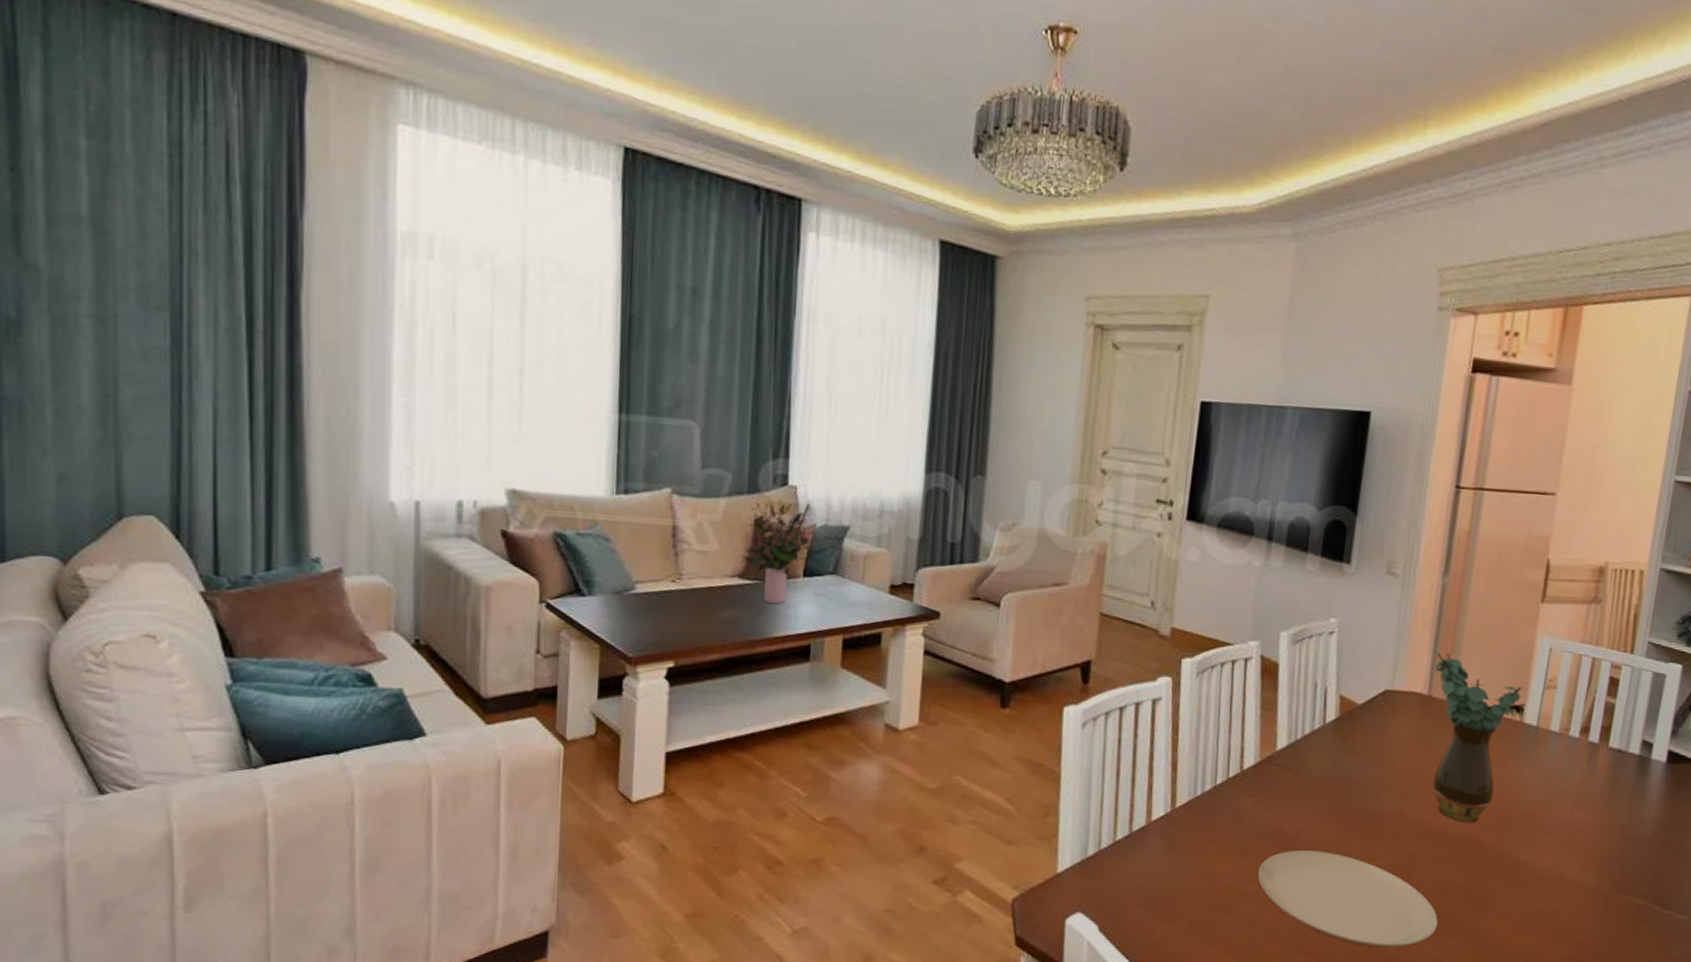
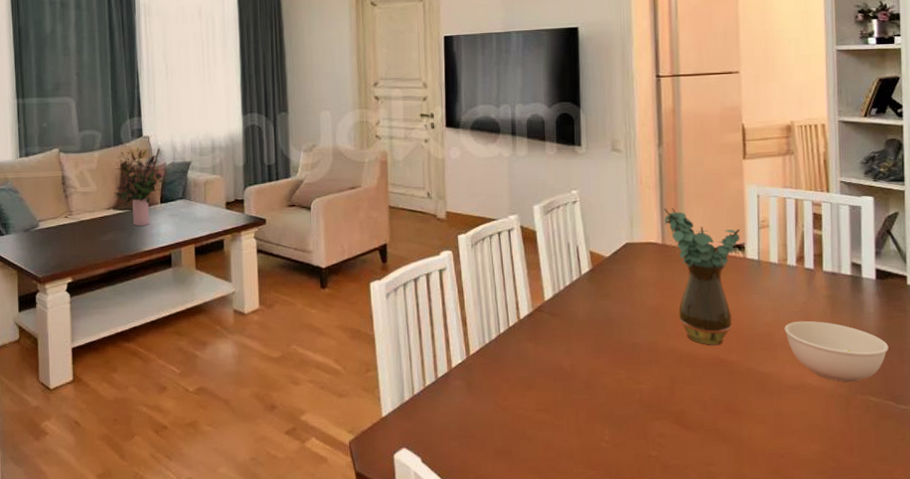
plate: present [1257,850,1438,948] -> none [545,380,703,458]
soup bowl: none [1551,802,1665,879] -> present [784,320,889,383]

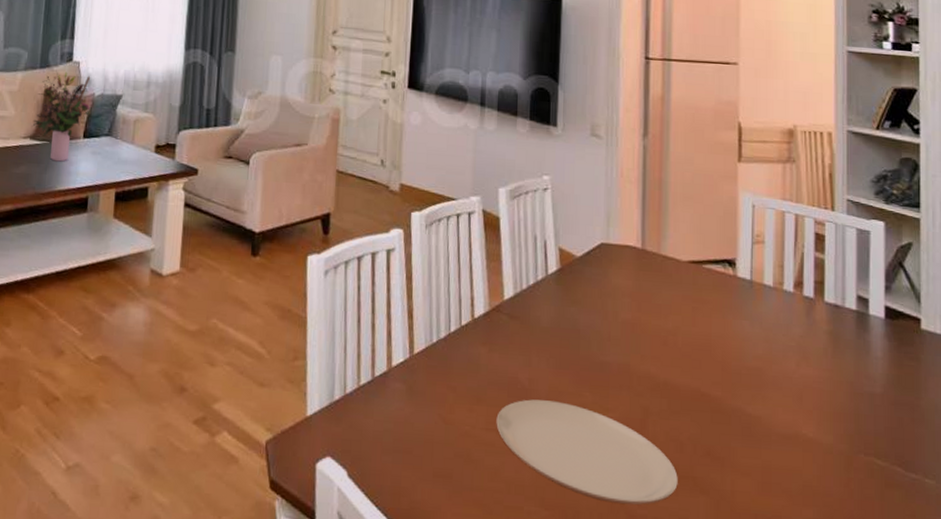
plate: none [545,380,703,458] -> present [496,399,678,505]
vase: present [664,207,740,345] -> none [646,207,732,375]
soup bowl: present [784,320,889,383] -> none [777,357,898,439]

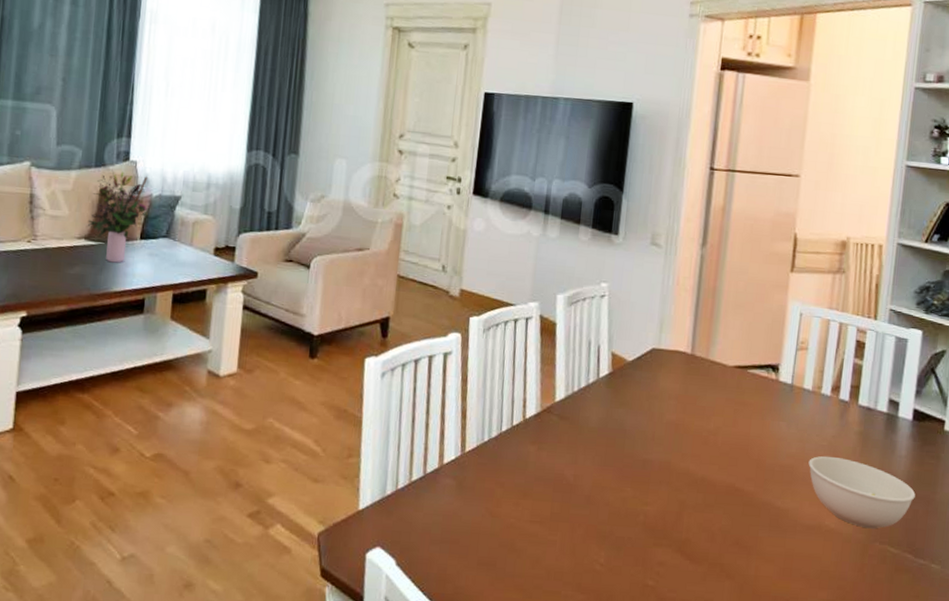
plate: present [496,399,678,505] -> none [540,494,707,589]
soup bowl: none [777,357,898,439] -> present [808,455,916,529]

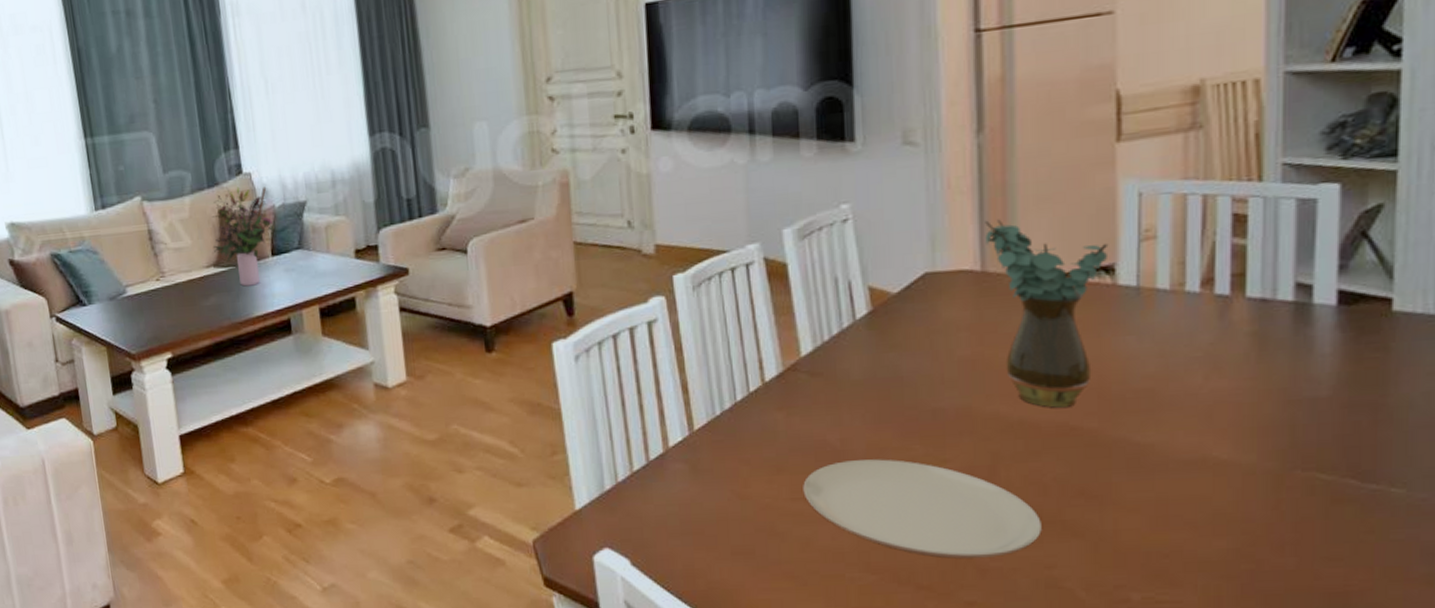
plate: none [540,494,707,589] -> present [803,459,1042,559]
vase: none [697,315,777,472] -> present [985,219,1109,408]
soup bowl: present [808,455,916,529] -> none [1176,369,1354,454]

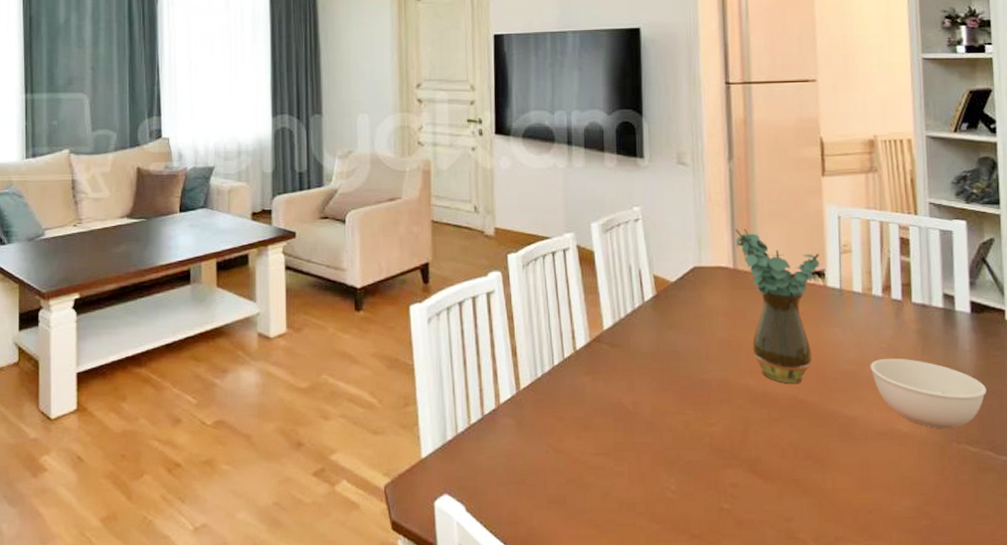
bouquet: present [211,186,274,287] -> none [128,148,184,238]
plate: present [803,459,1042,559] -> none [604,421,782,512]
soup bowl: none [1176,369,1354,454] -> present [870,358,987,429]

